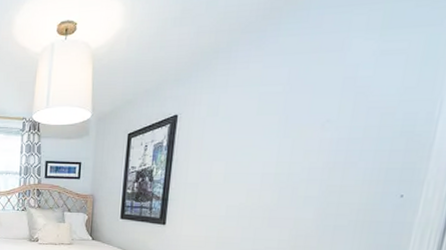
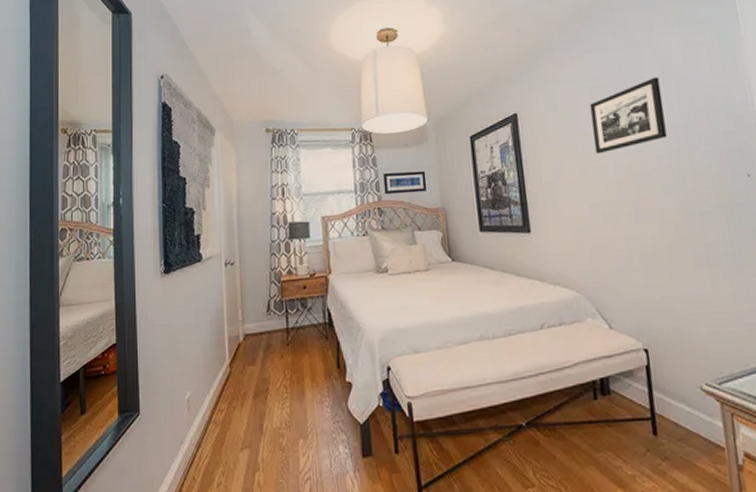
picture frame: none [246,86,338,161] -> present [589,77,667,155]

